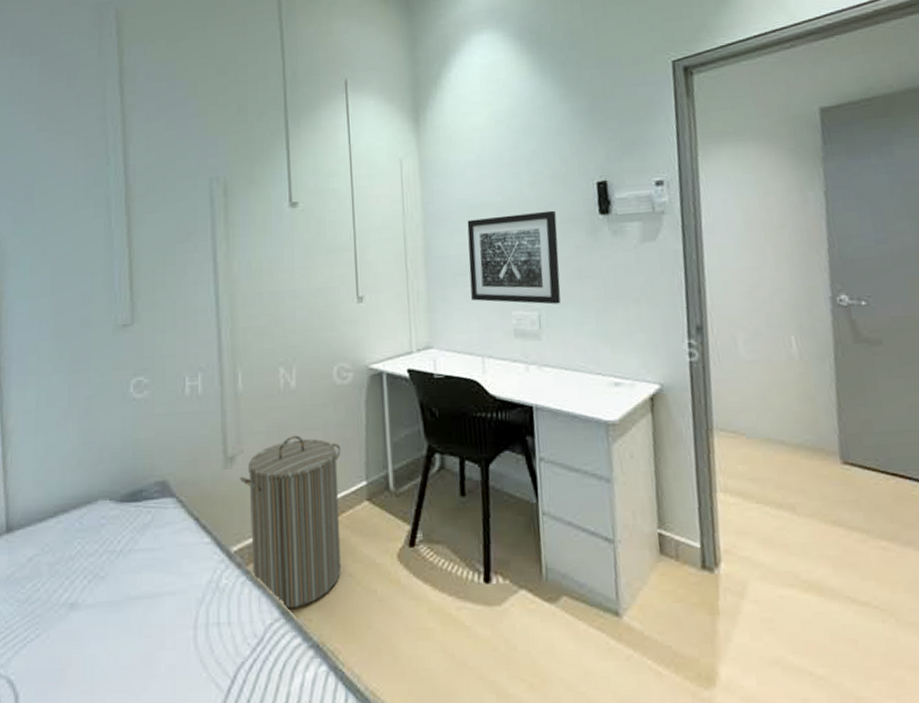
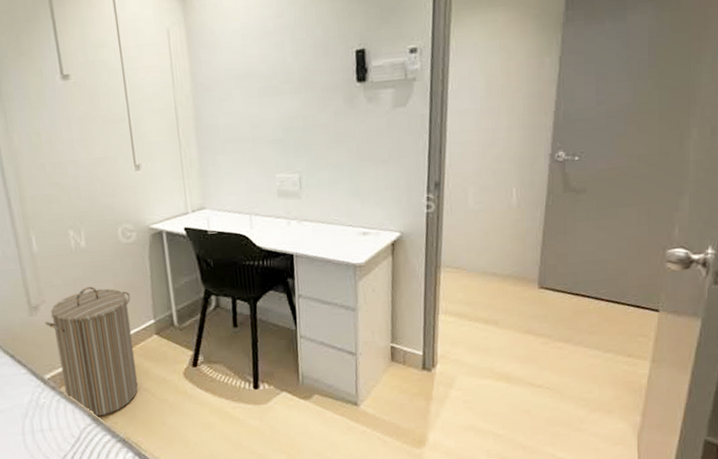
wall art: present [467,210,561,305] -> none [234,79,319,167]

